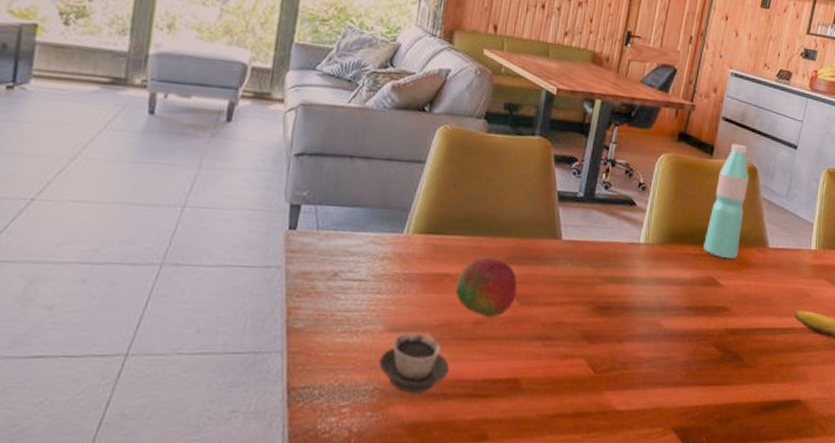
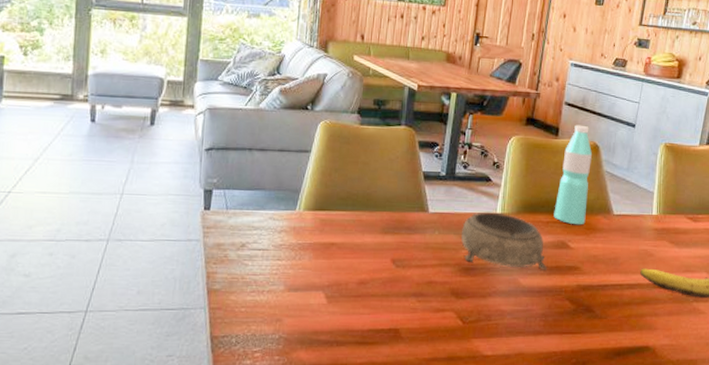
cup: present [379,332,450,393] -> none [283,291,341,341]
fruit: present [455,258,517,316] -> none [342,229,393,277]
decorative bowl: none [598,240,693,311] -> present [461,212,547,270]

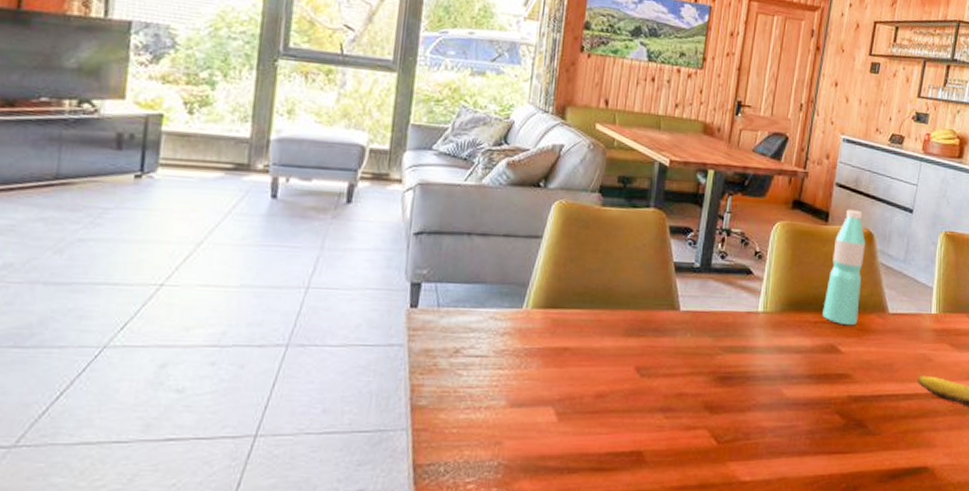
decorative bowl: present [461,212,547,270] -> none [717,310,814,379]

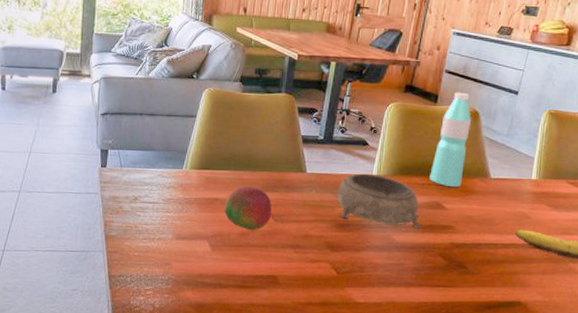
fruit: none [576,331,638,389] -> present [224,187,272,230]
decorative bowl: none [717,310,814,379] -> present [337,173,421,228]

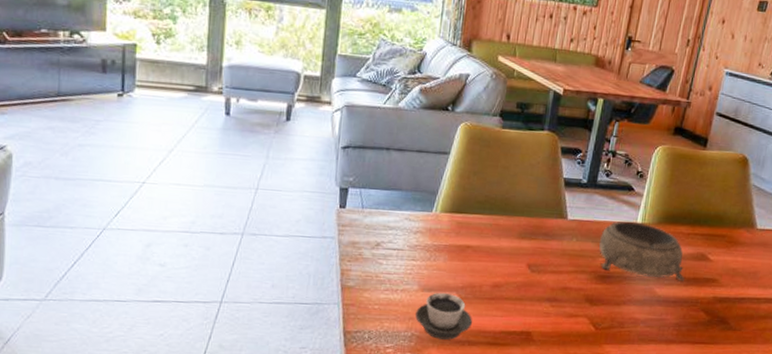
cup: none [171,240,223,283] -> present [415,292,473,340]
fruit: present [224,187,272,230] -> none [477,233,529,281]
water bottle: present [429,92,471,188] -> none [695,136,740,238]

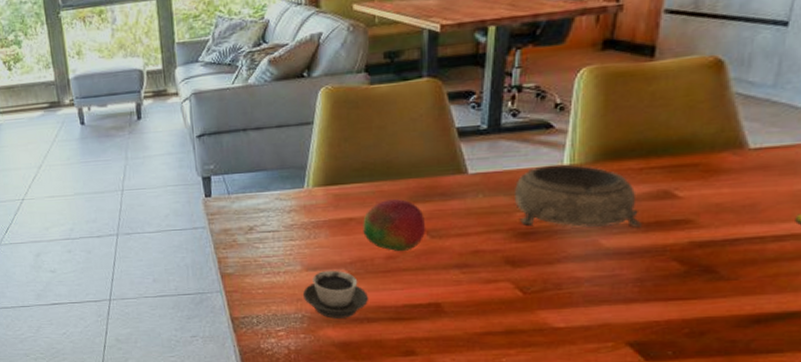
fruit: none [477,233,529,281] -> present [363,199,426,251]

